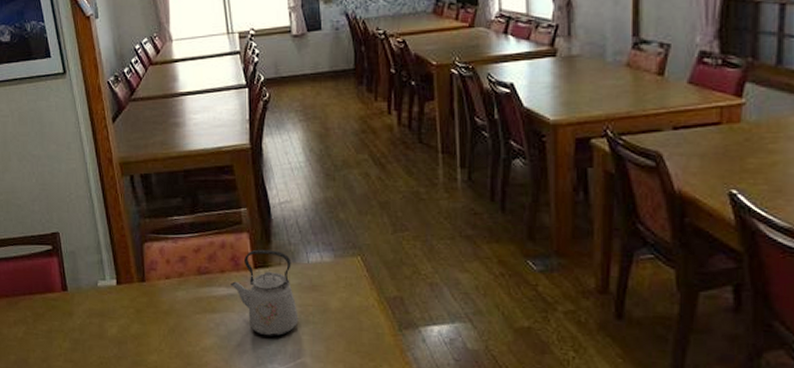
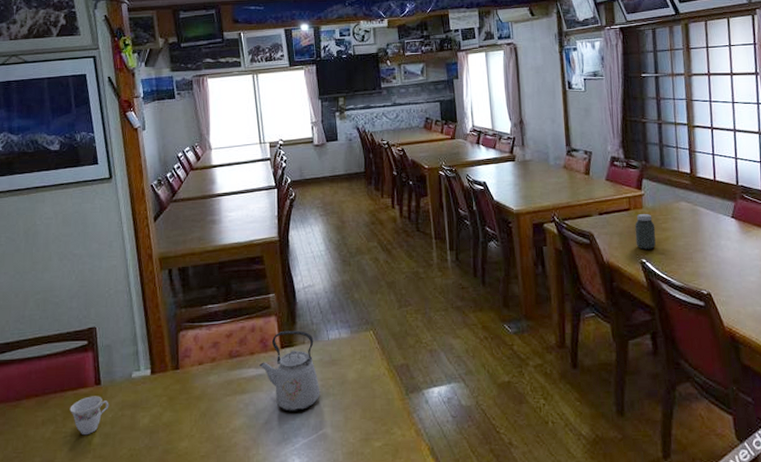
teacup: none [39,301,77,338] -> present [70,396,109,434]
jar: none [725,130,758,177] -> present [634,214,656,250]

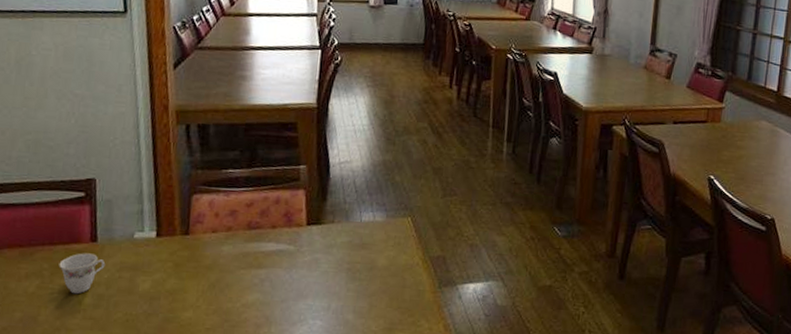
kettle: present [259,330,320,411] -> none [281,206,346,293]
jar: present [634,214,656,250] -> none [707,128,730,167]

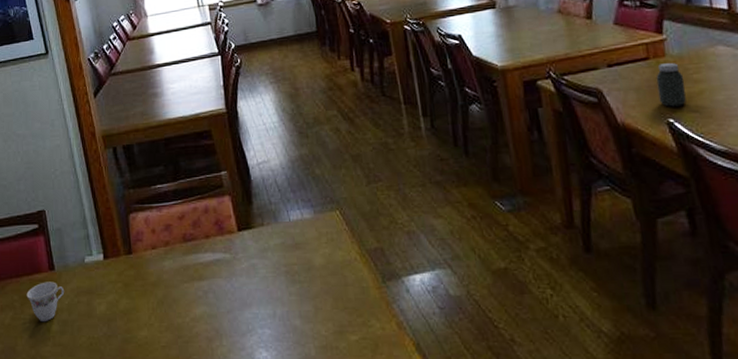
jar: none [707,128,730,167] -> present [656,63,686,107]

